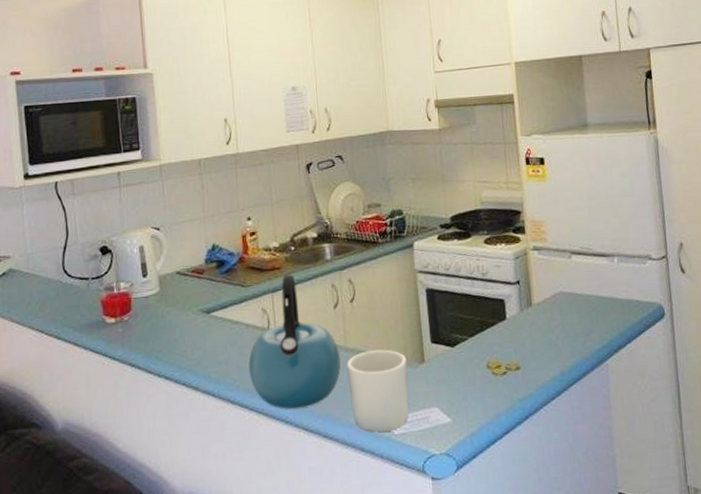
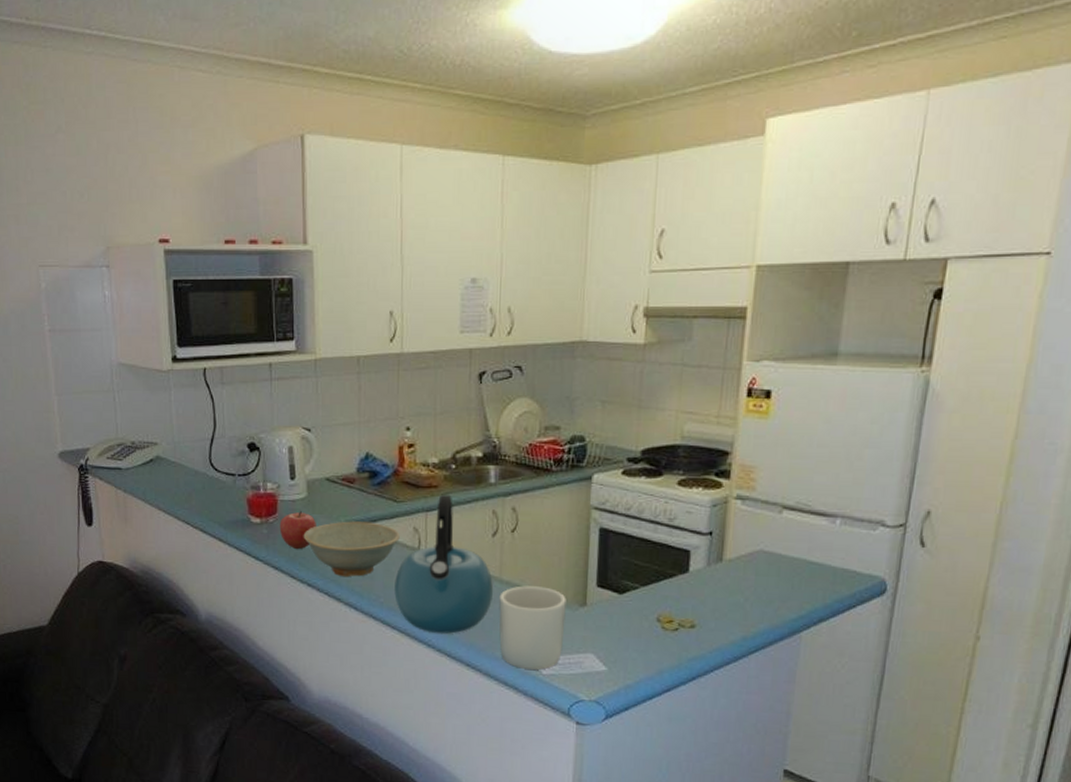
fruit: none [134,305,170,345] -> present [279,510,316,550]
dish: none [158,308,250,366] -> present [303,521,400,578]

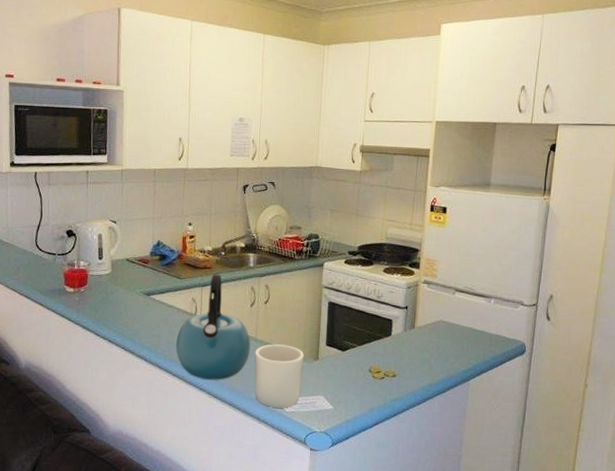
fruit: present [279,510,316,550] -> none [88,283,117,314]
dish: present [303,521,400,578] -> none [106,292,181,336]

